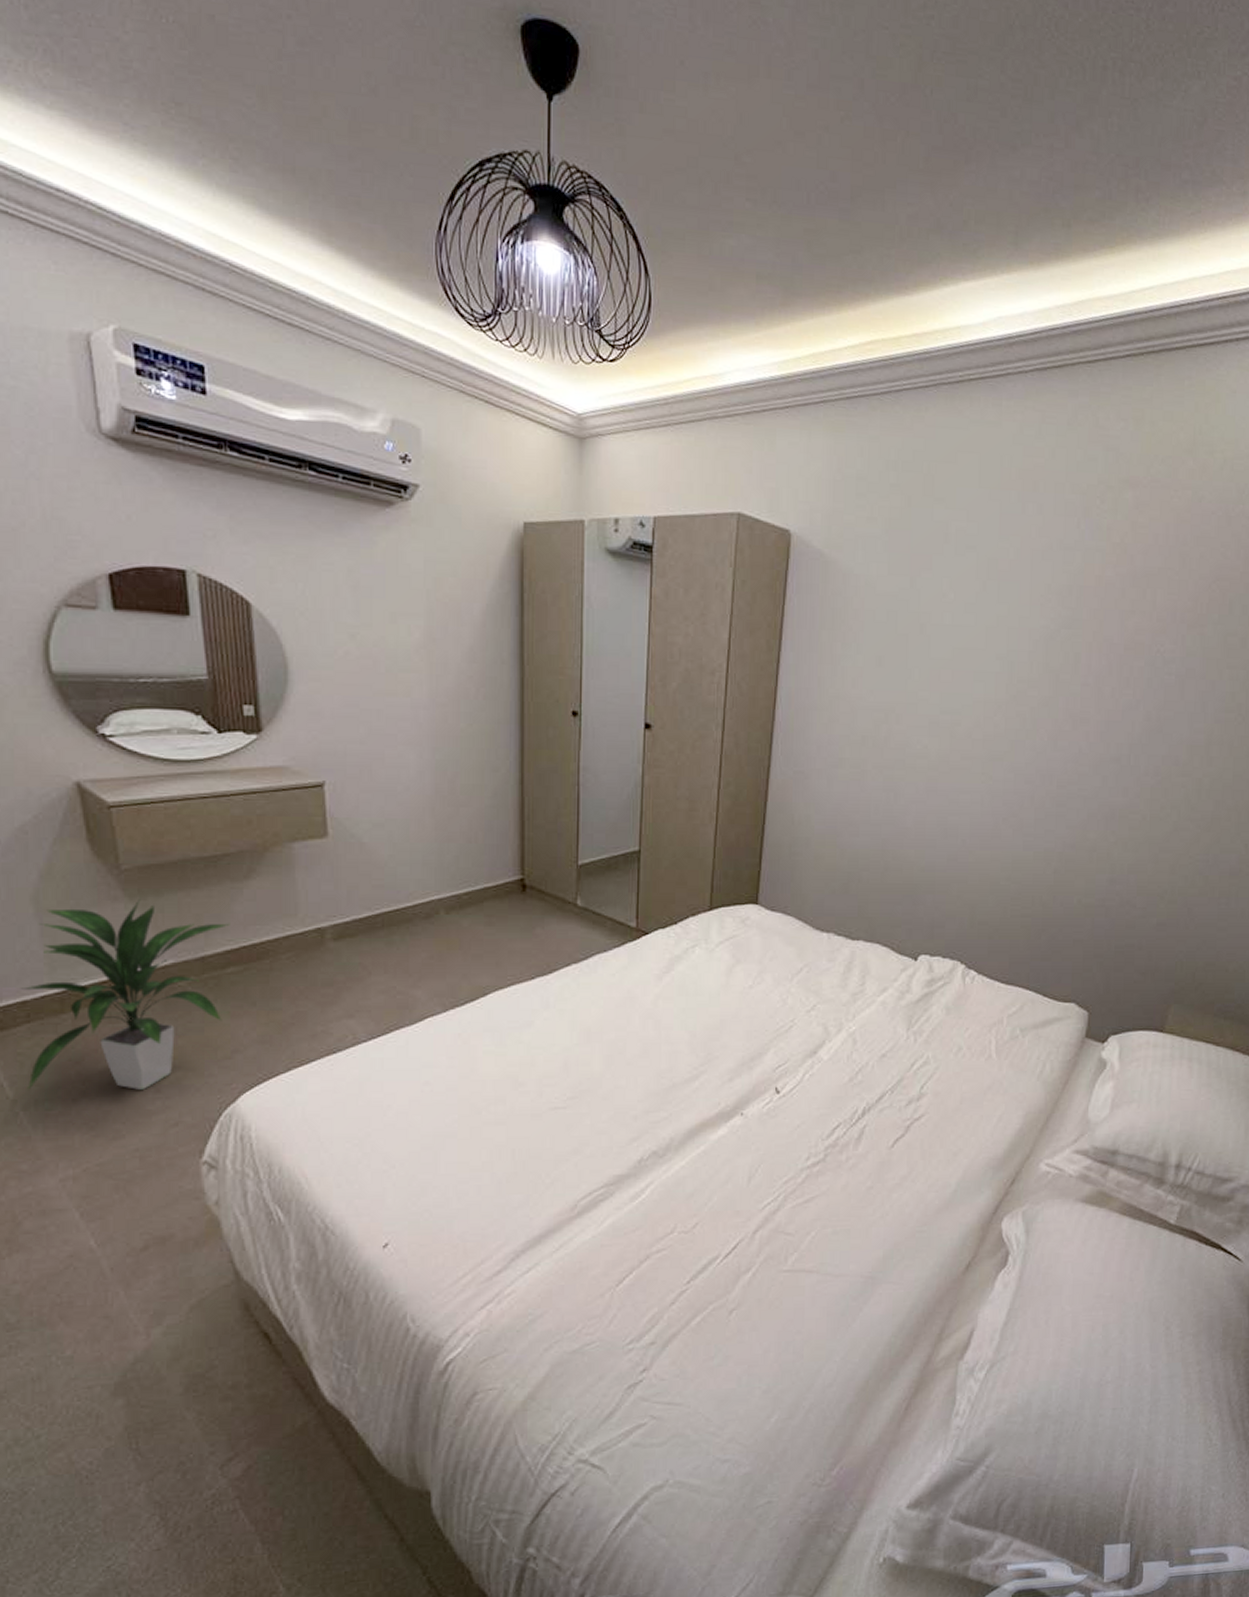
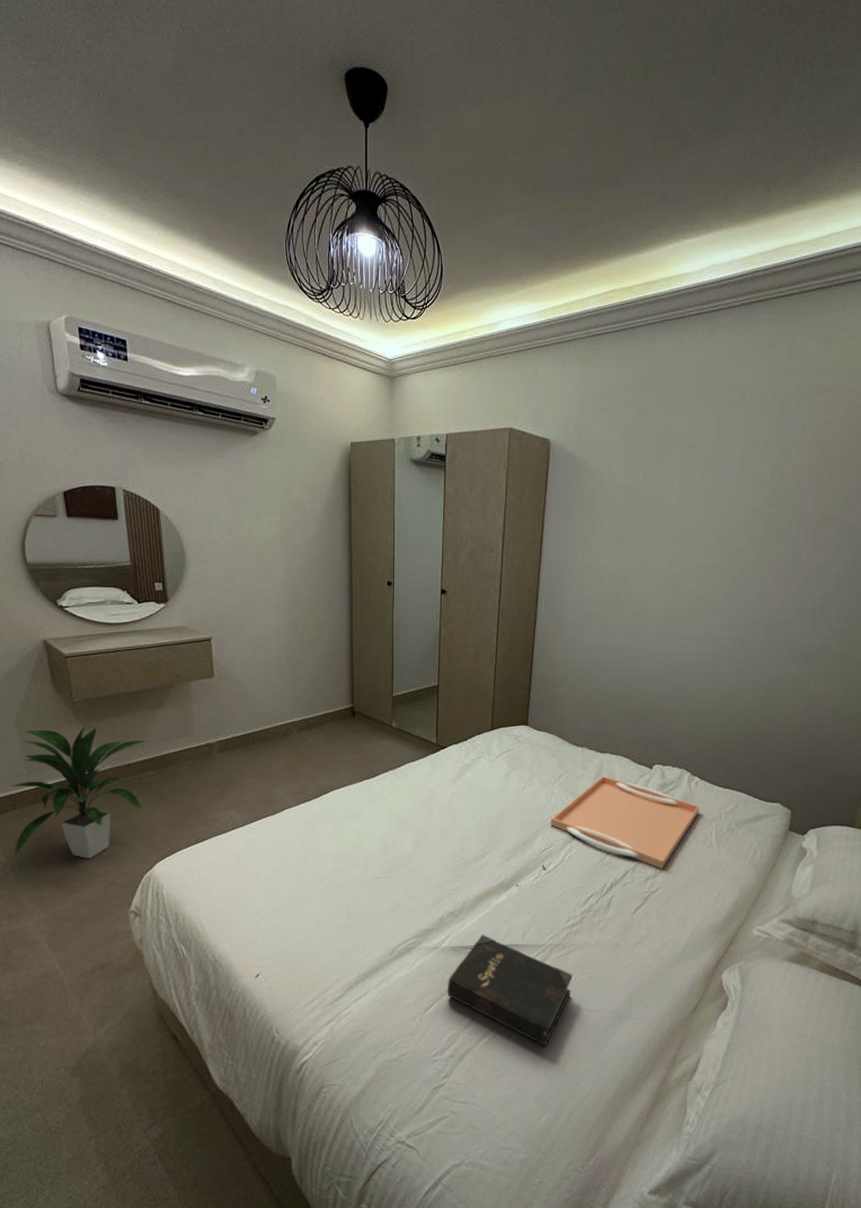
hardback book: none [648,1179,813,1324] -> present [448,934,573,1046]
serving tray: none [786,969,977,1089] -> present [551,775,700,869]

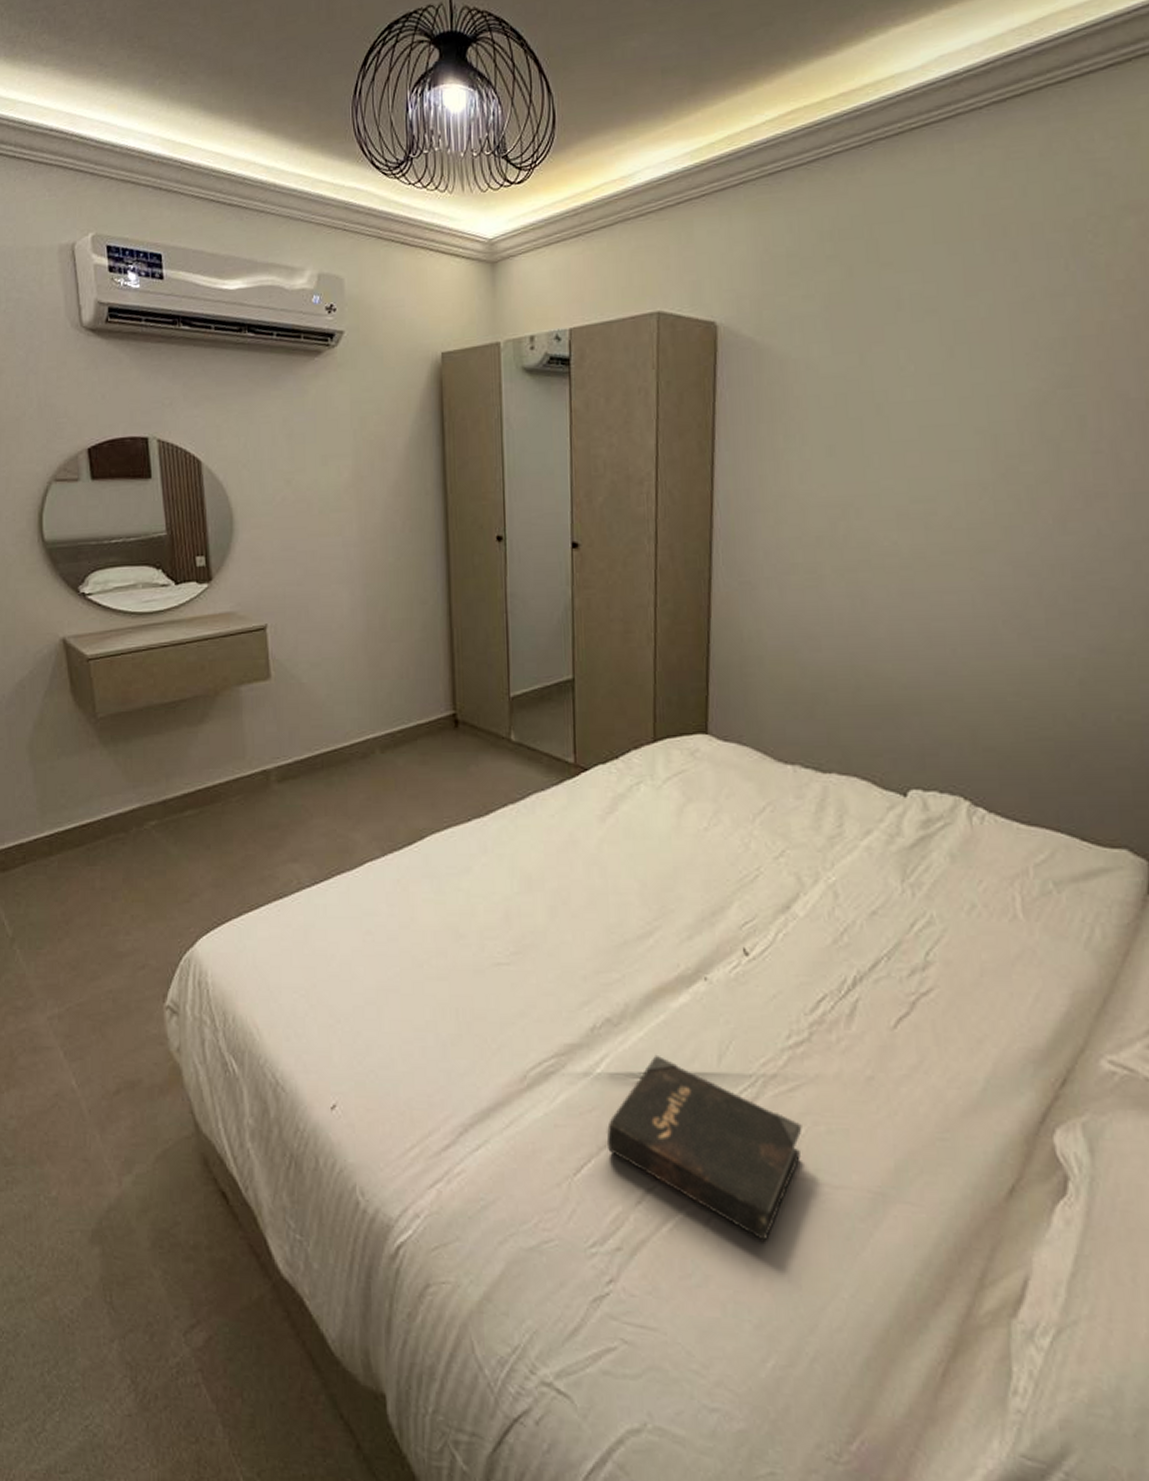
indoor plant: present [8,722,148,858] -> none [18,744,187,931]
serving tray: present [551,775,700,869] -> none [751,807,991,956]

